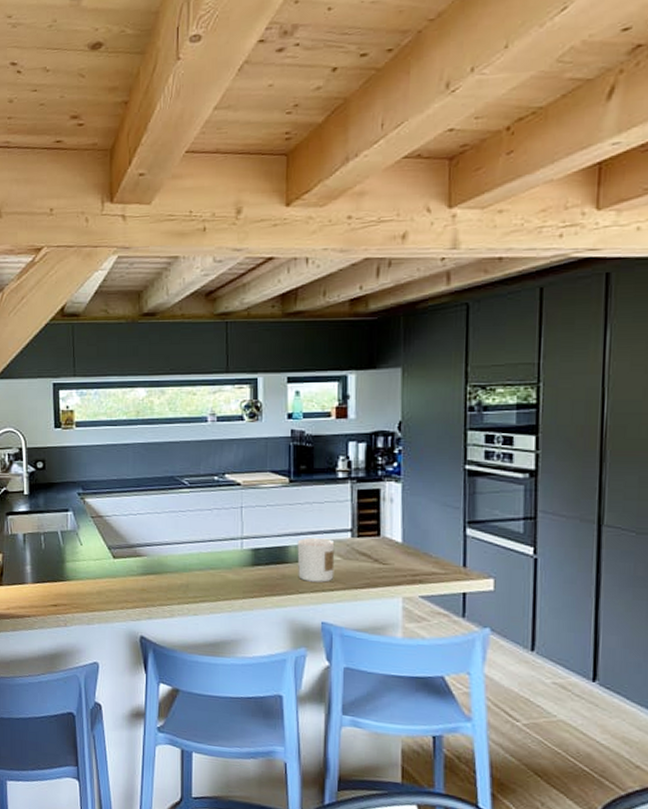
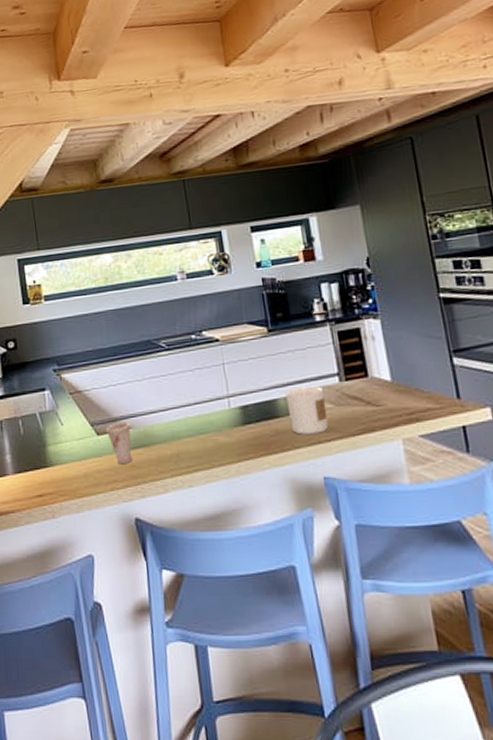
cup: none [121,548,146,588] -> present [105,421,133,465]

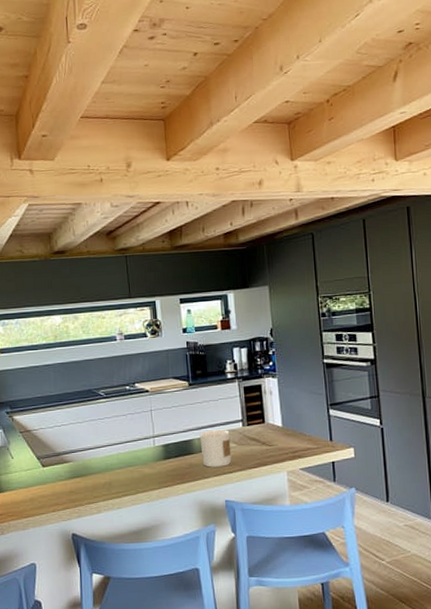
cup: present [105,421,133,465] -> none [49,456,72,491]

